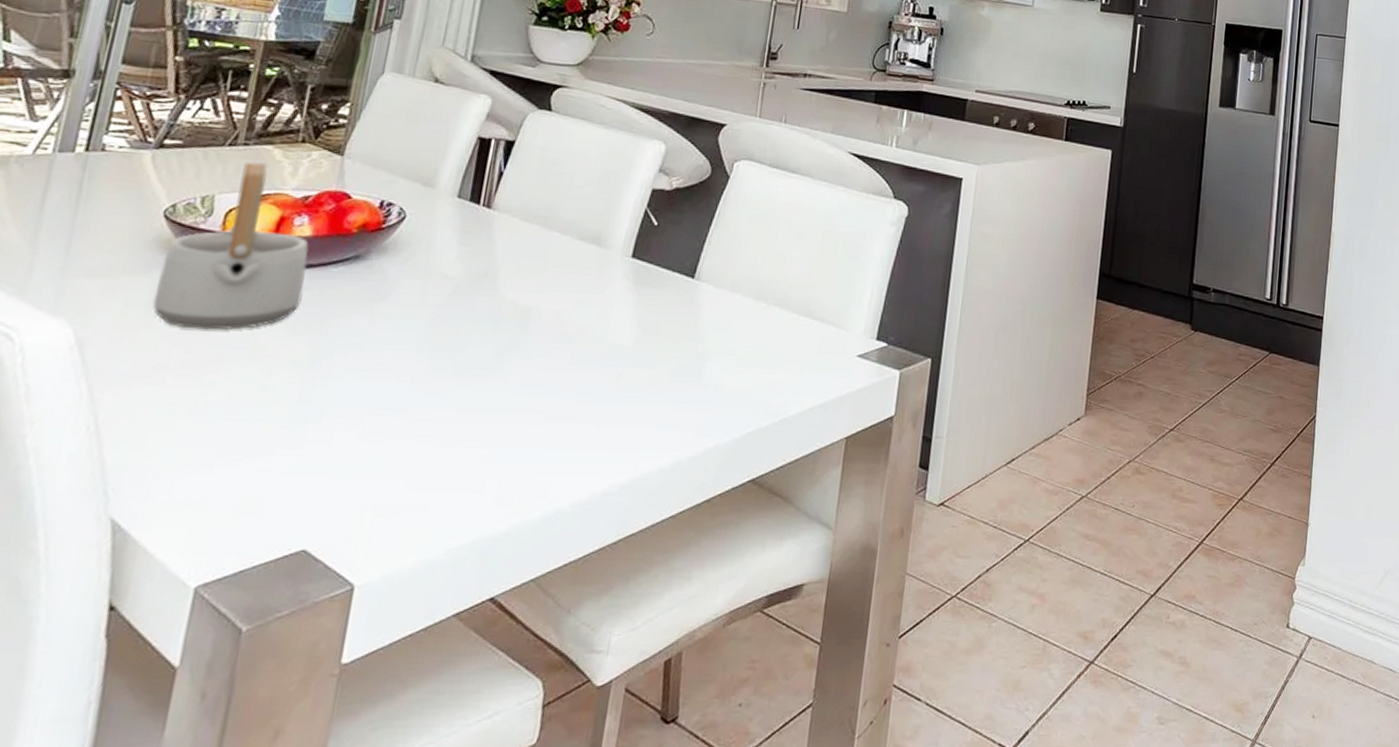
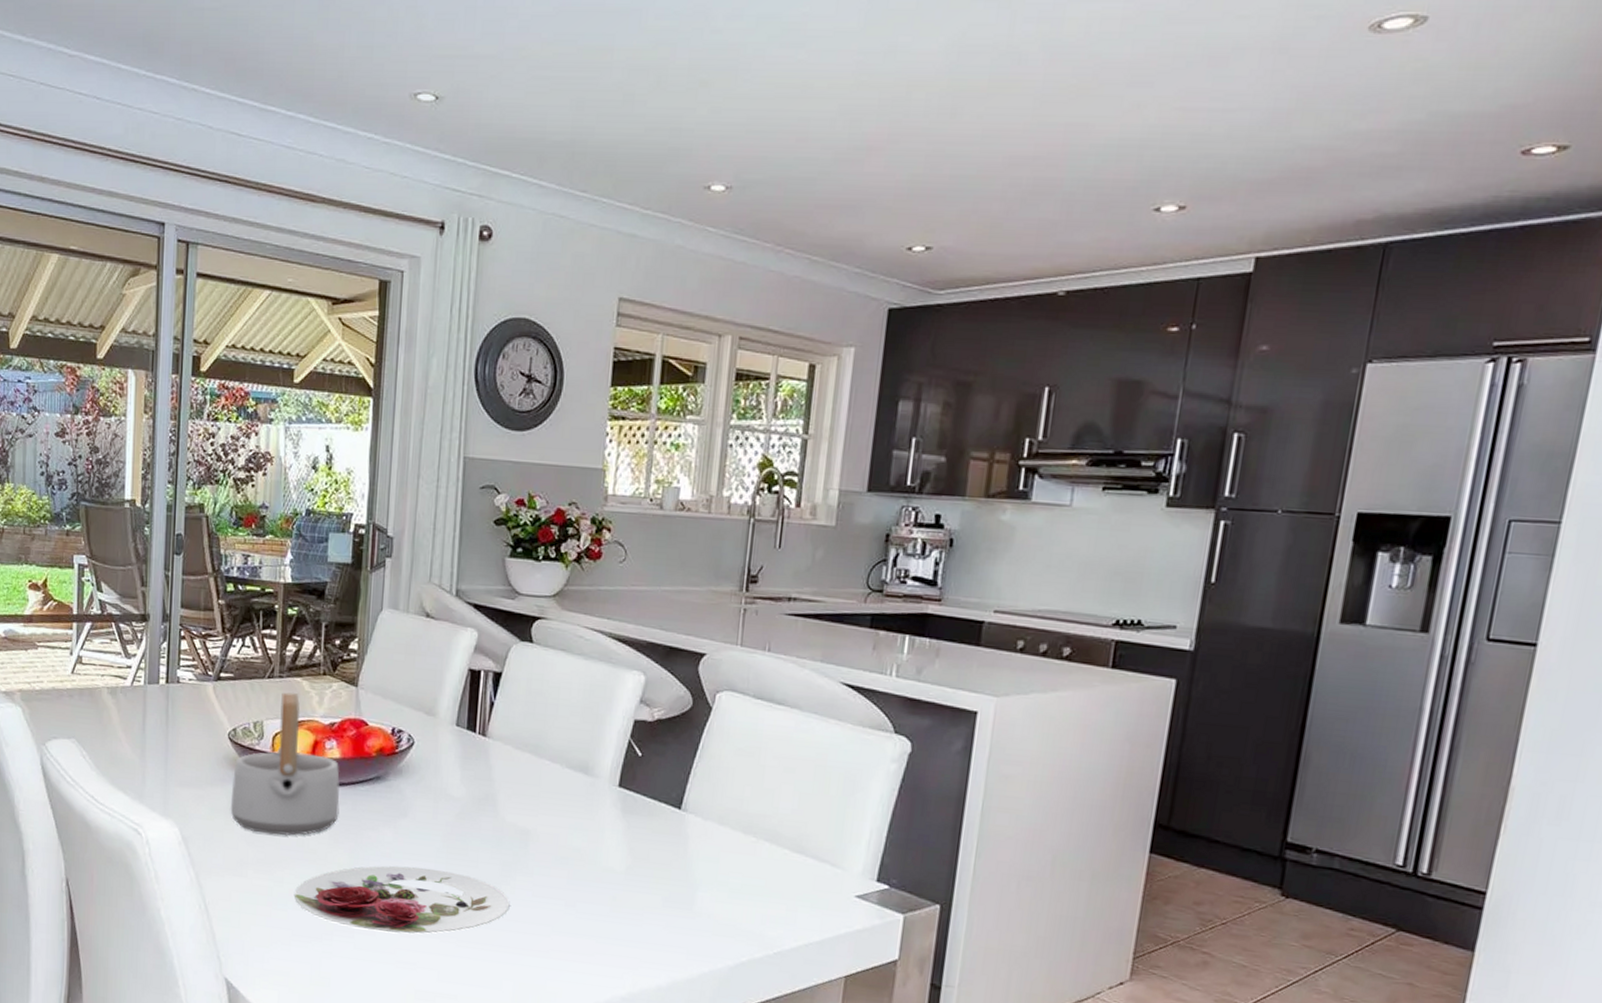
plate: none [227,357,502,439] -> present [293,866,510,934]

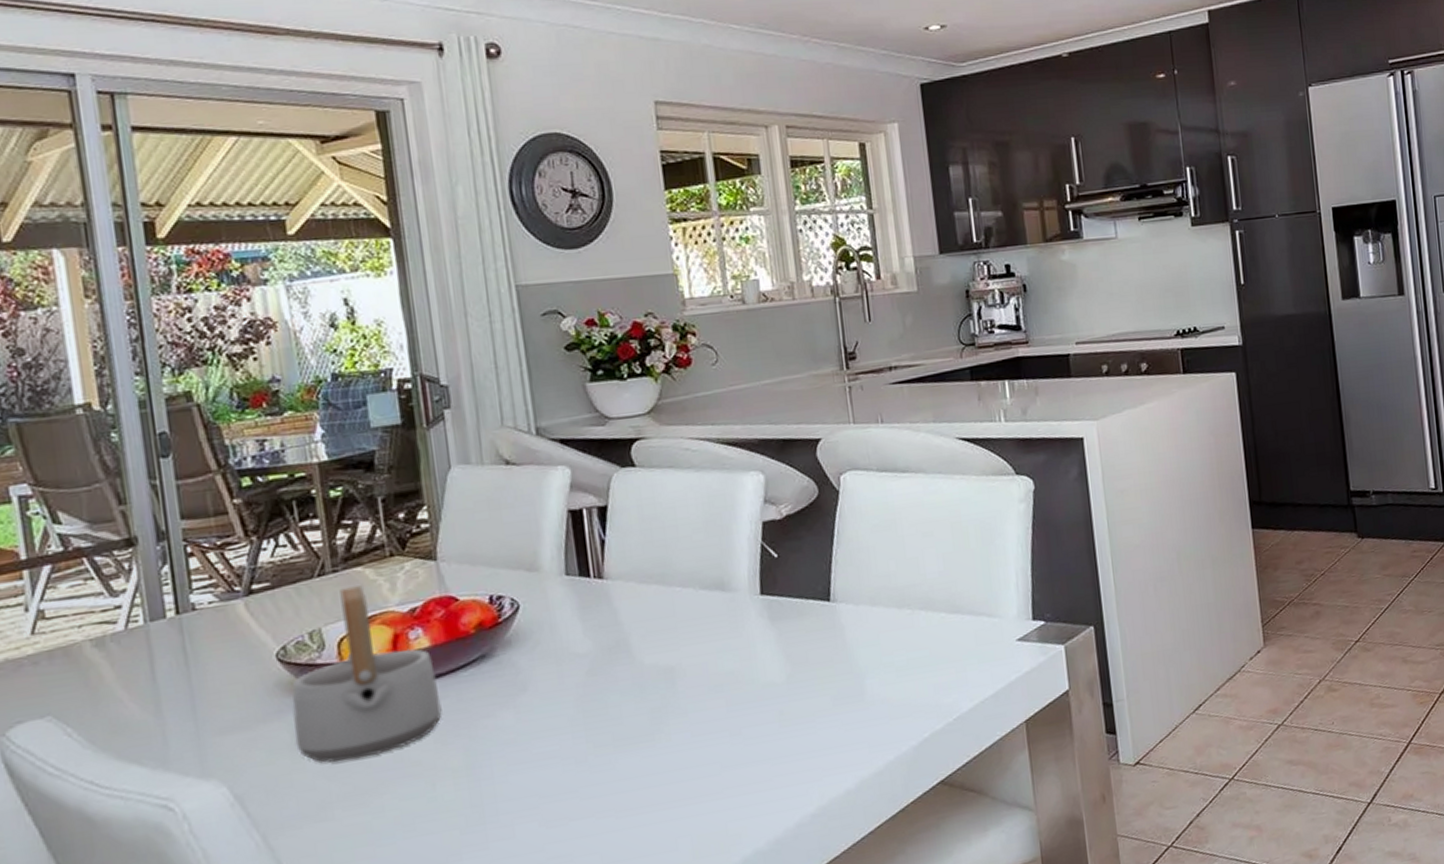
plate: present [293,866,510,934] -> none [401,736,669,840]

